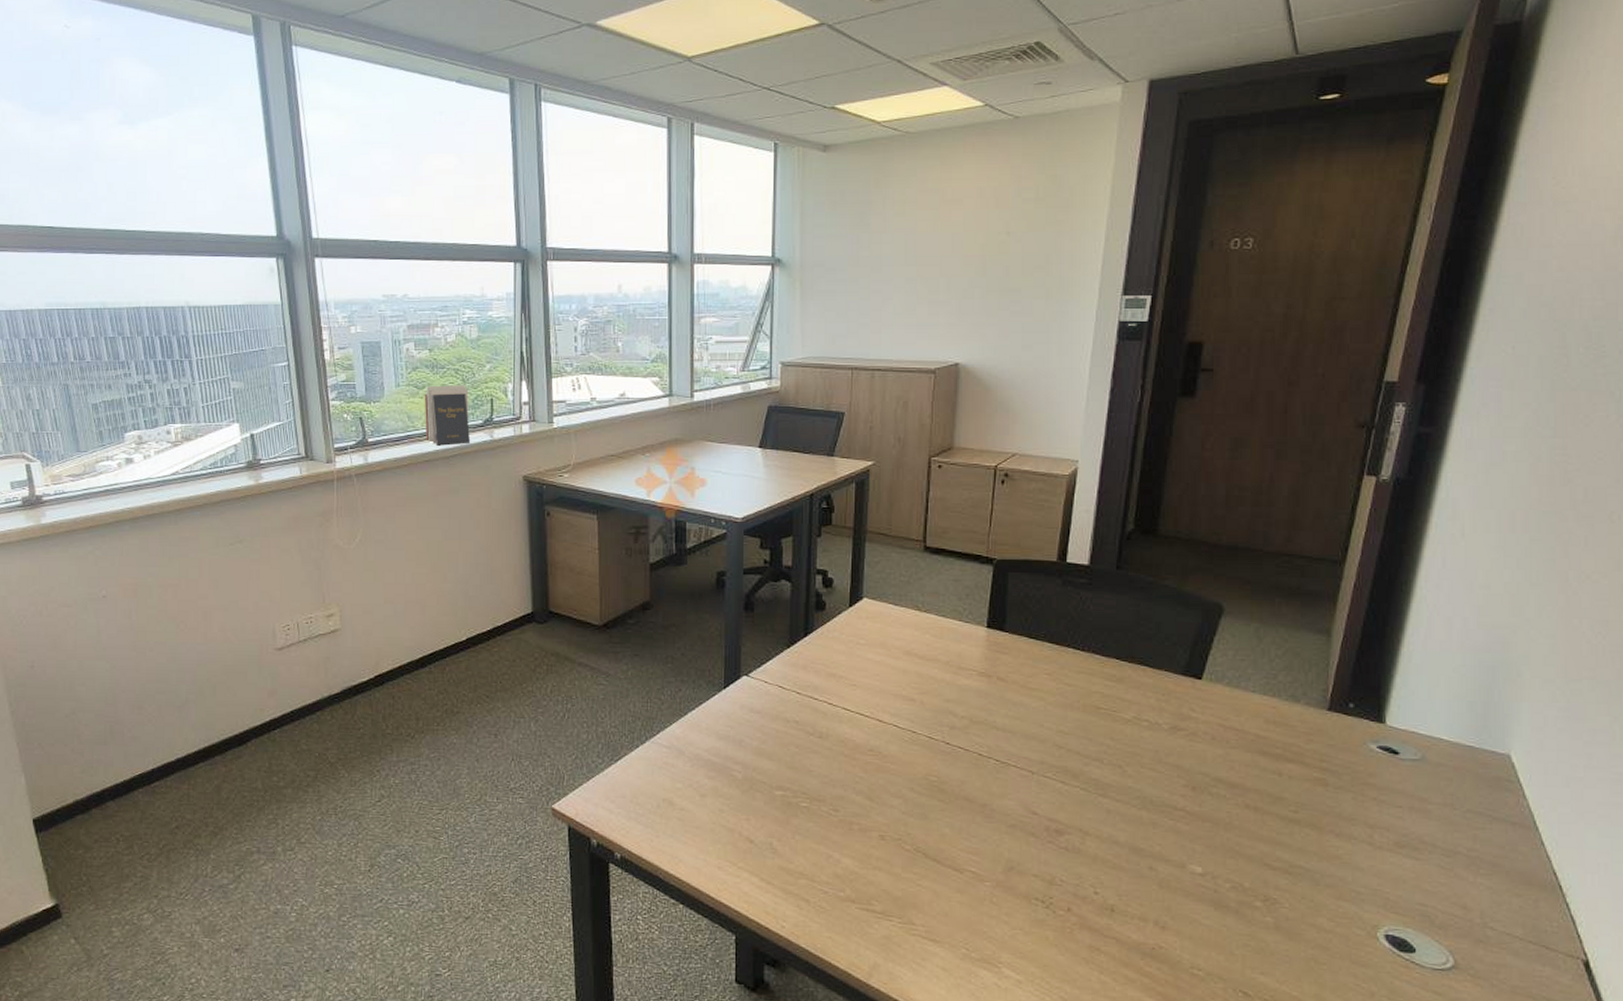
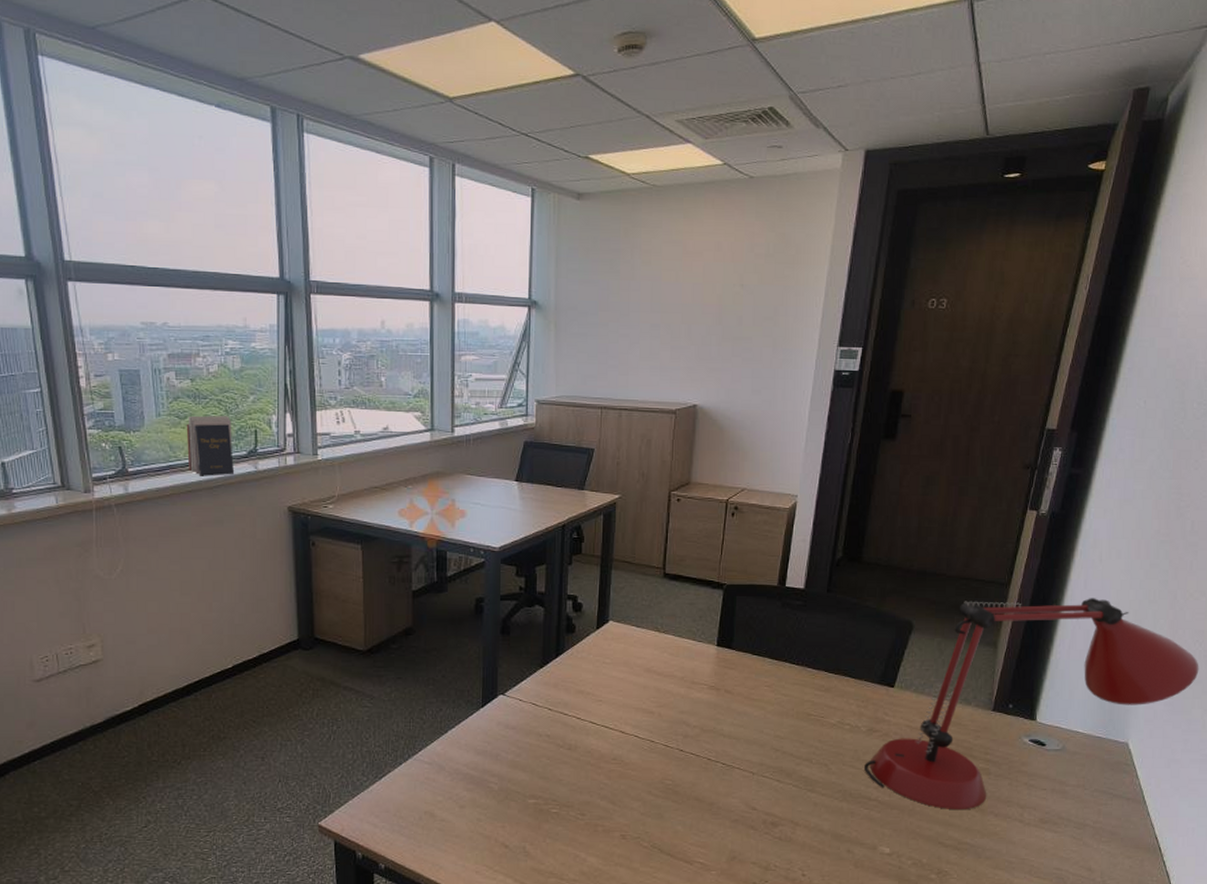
desk lamp: none [1168,579,1604,827] -> present [864,598,1199,810]

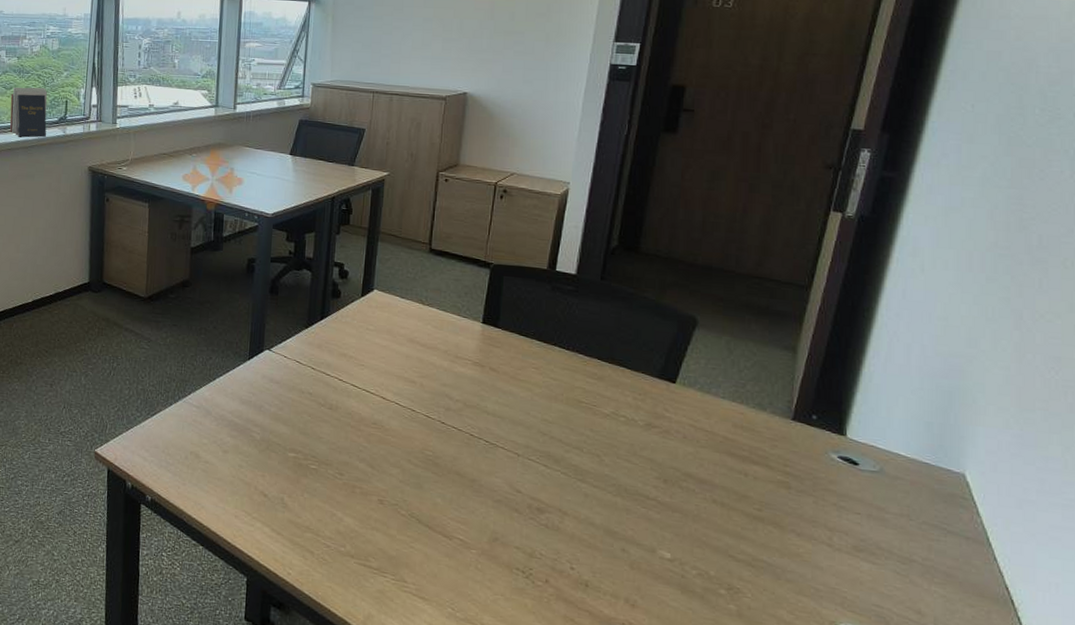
desk lamp: present [864,598,1199,810] -> none [642,300,1056,524]

